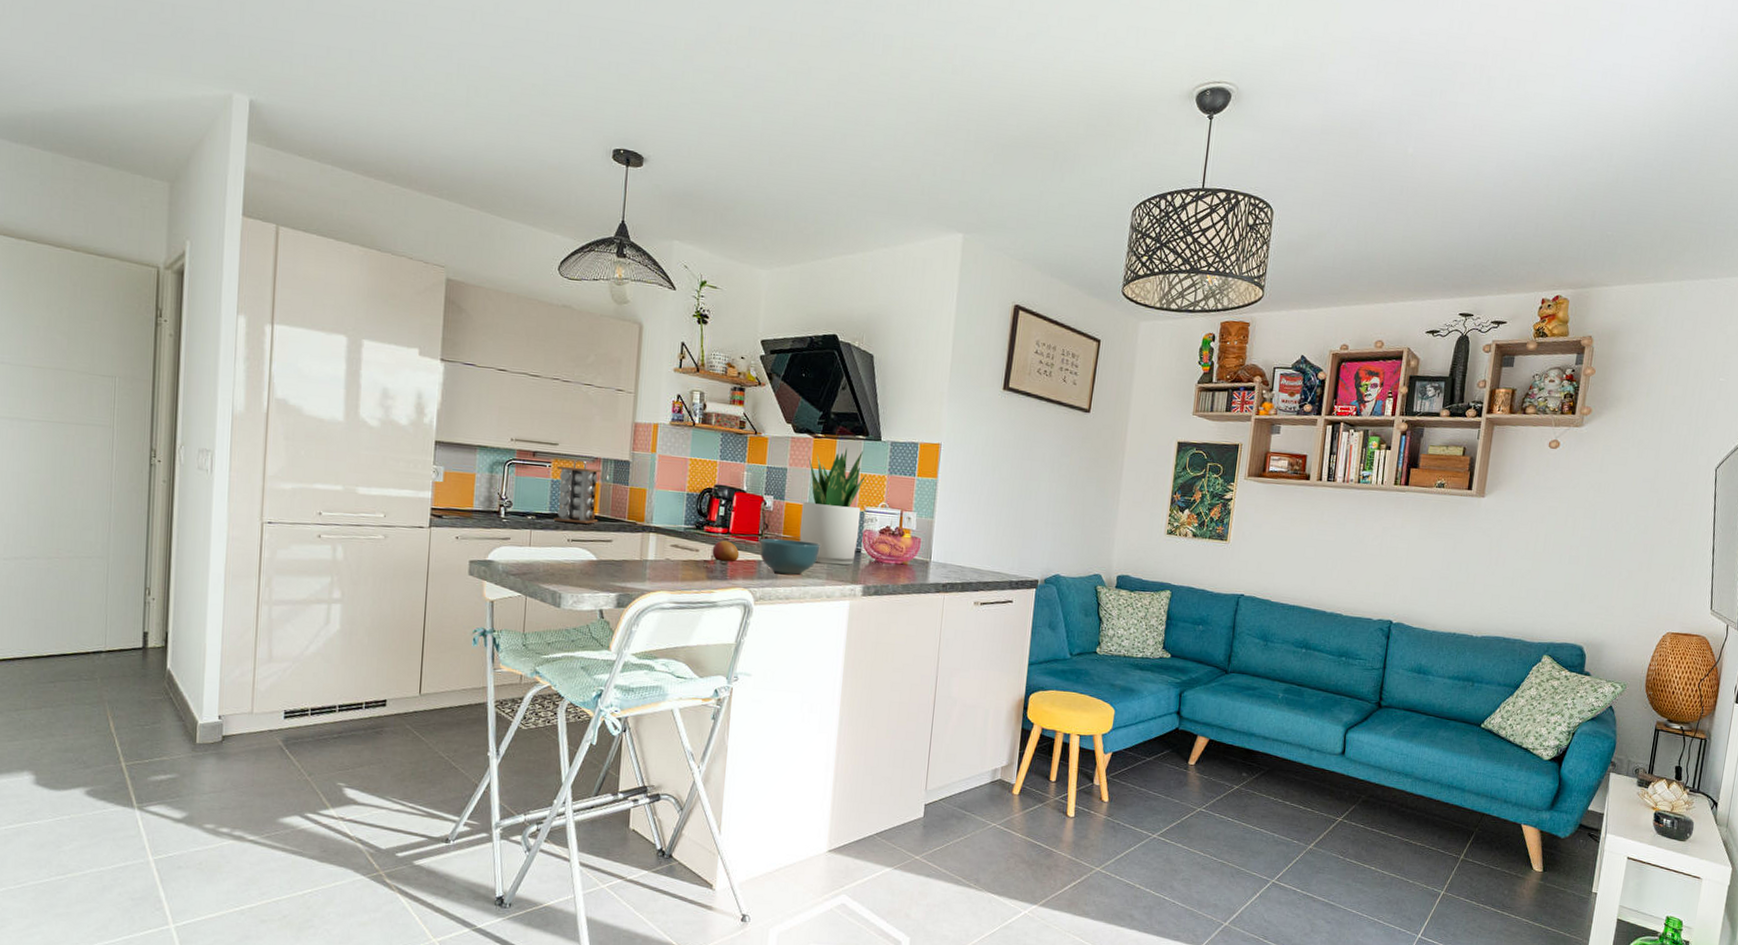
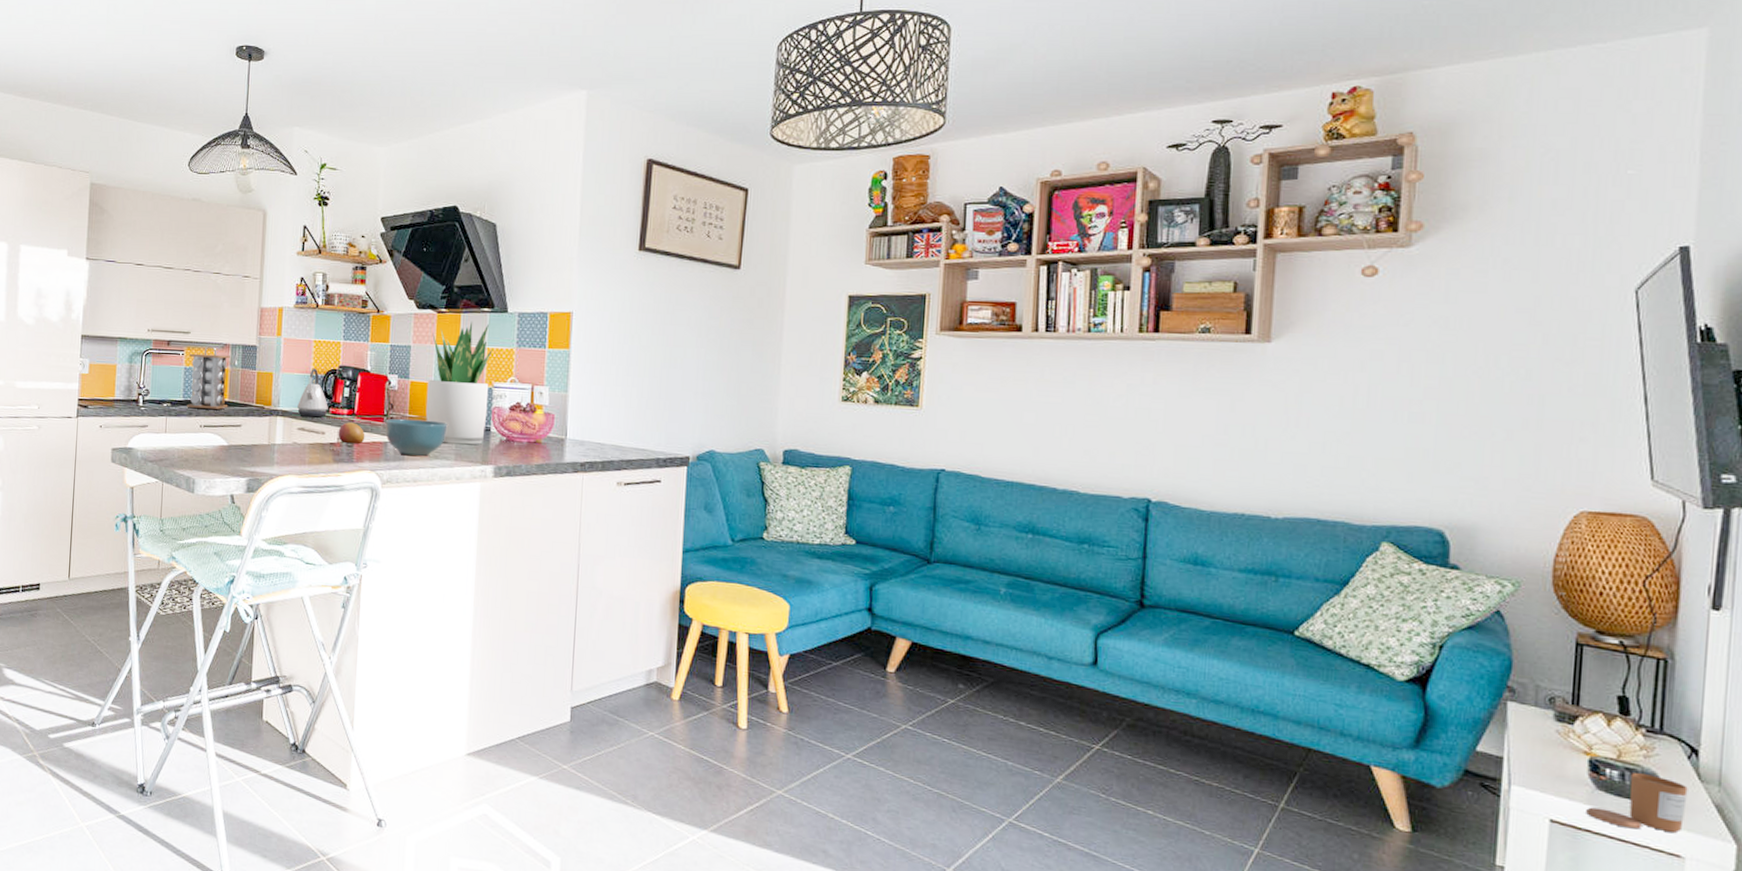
kettle: none [671,486,703,535] -> present [297,368,328,418]
candle: none [1649,821,1709,861] -> present [1586,773,1688,833]

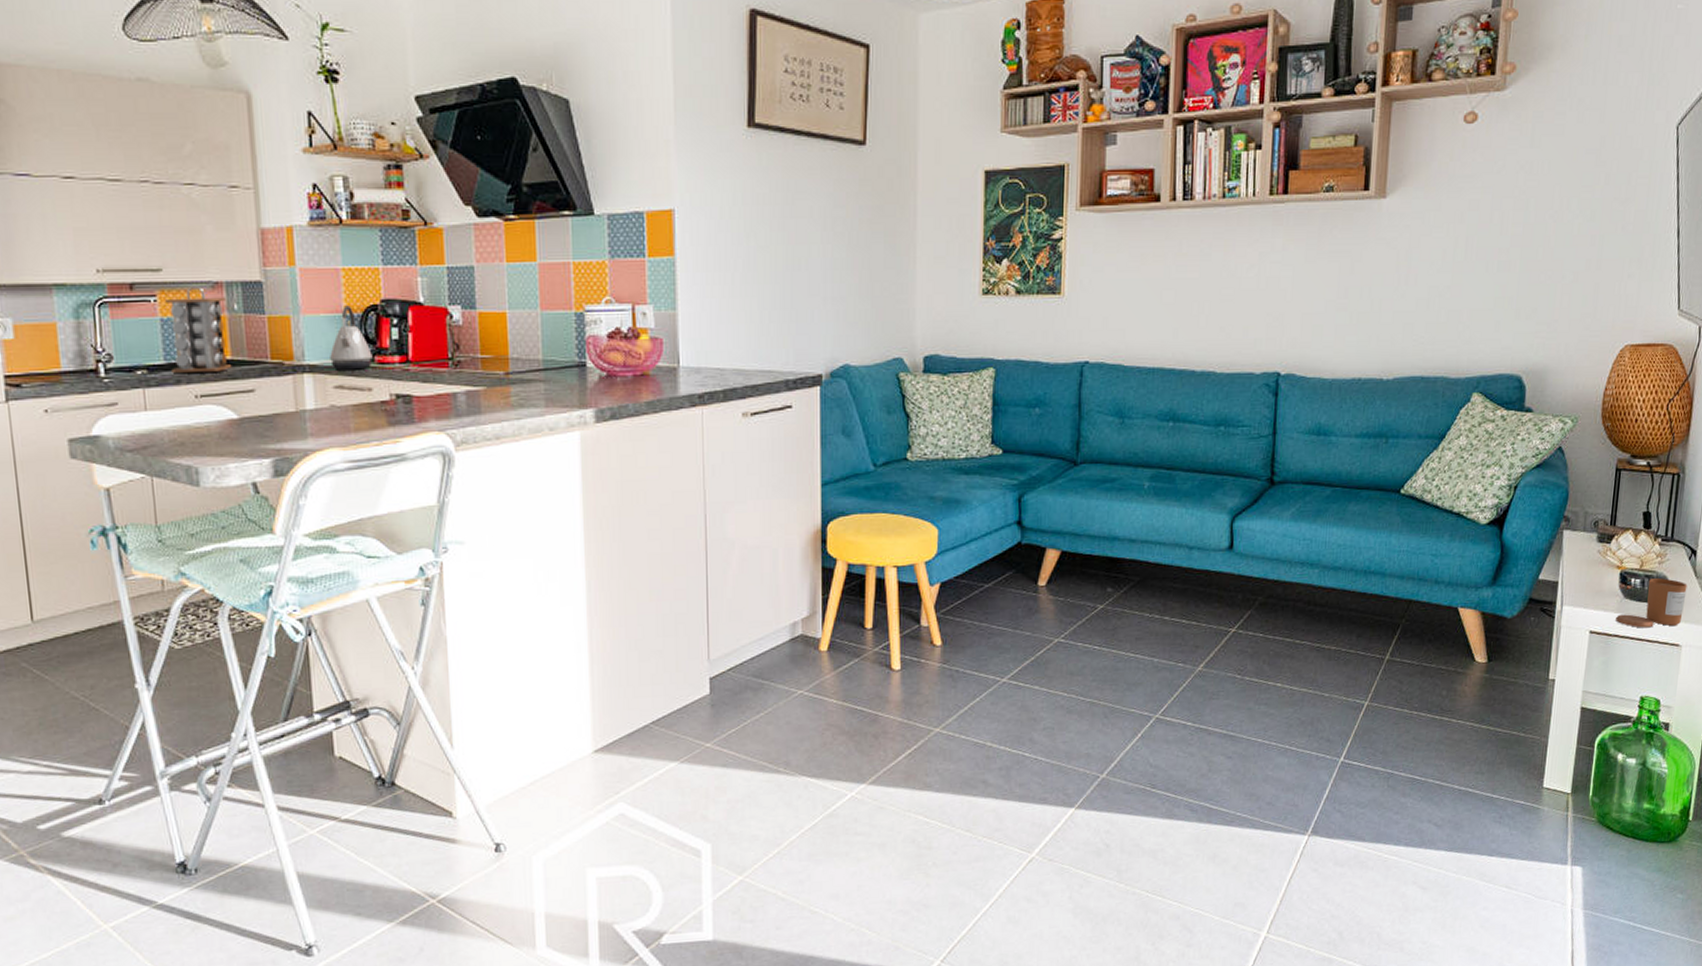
fruit: present [338,422,365,445] -> none [389,372,427,400]
bowl: present [385,418,448,457] -> none [451,360,532,408]
planter: present [425,322,494,445] -> none [500,230,581,387]

